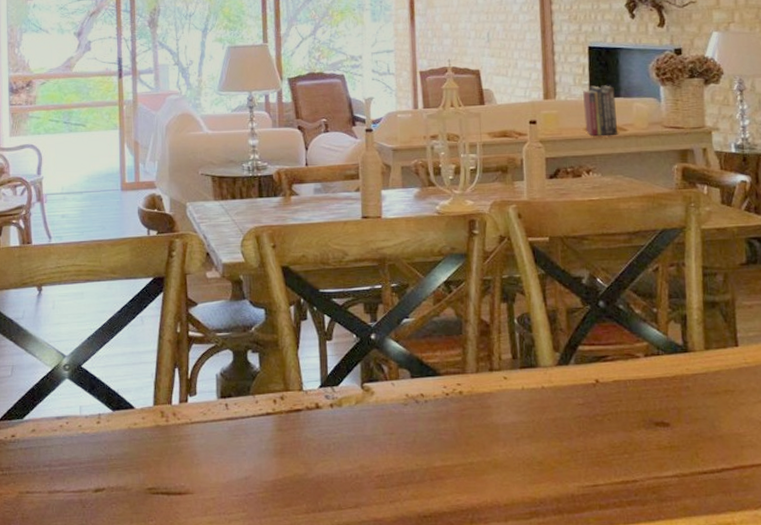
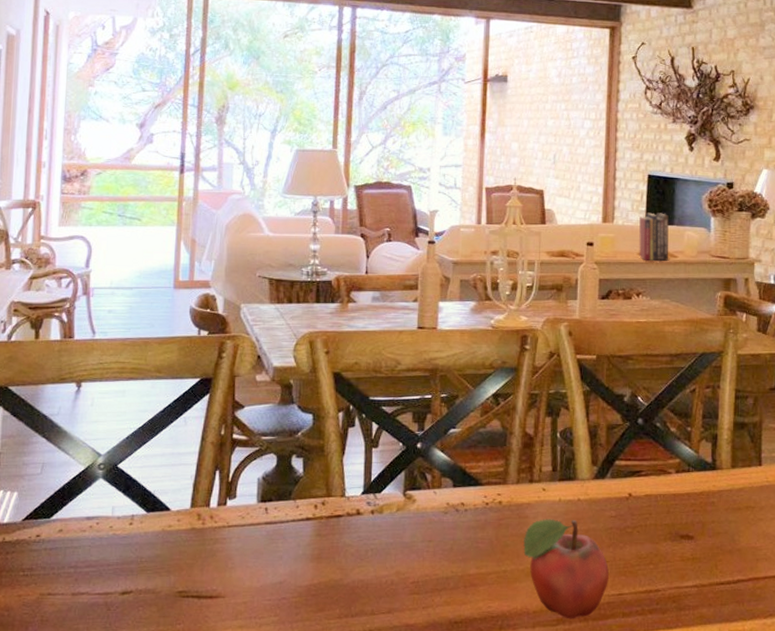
fruit: none [488,408,581,512] -> present [523,519,609,619]

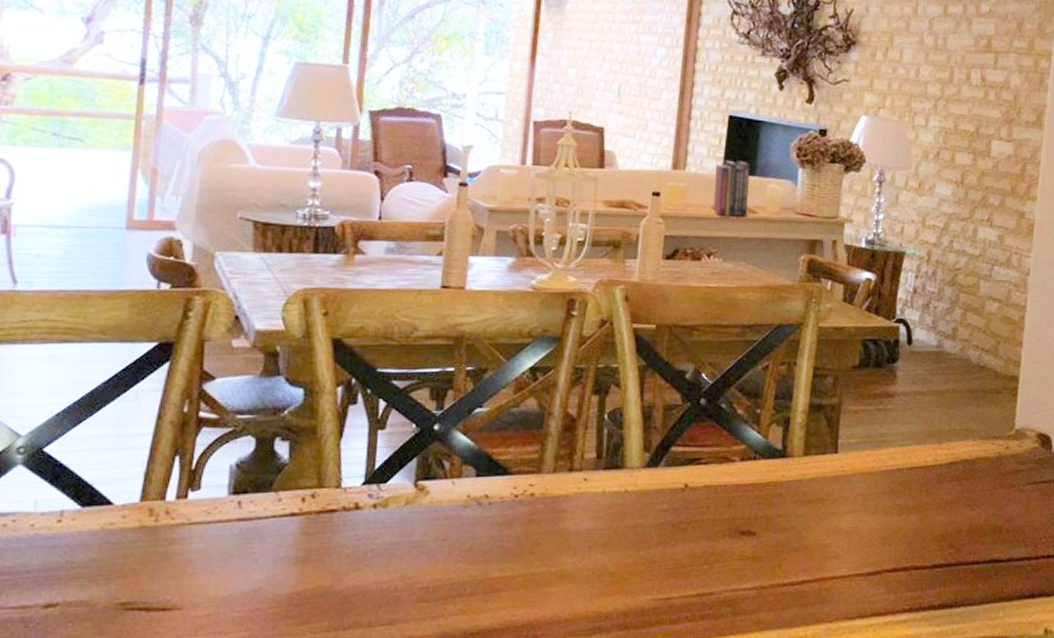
fruit: present [523,519,609,619] -> none [557,513,657,628]

